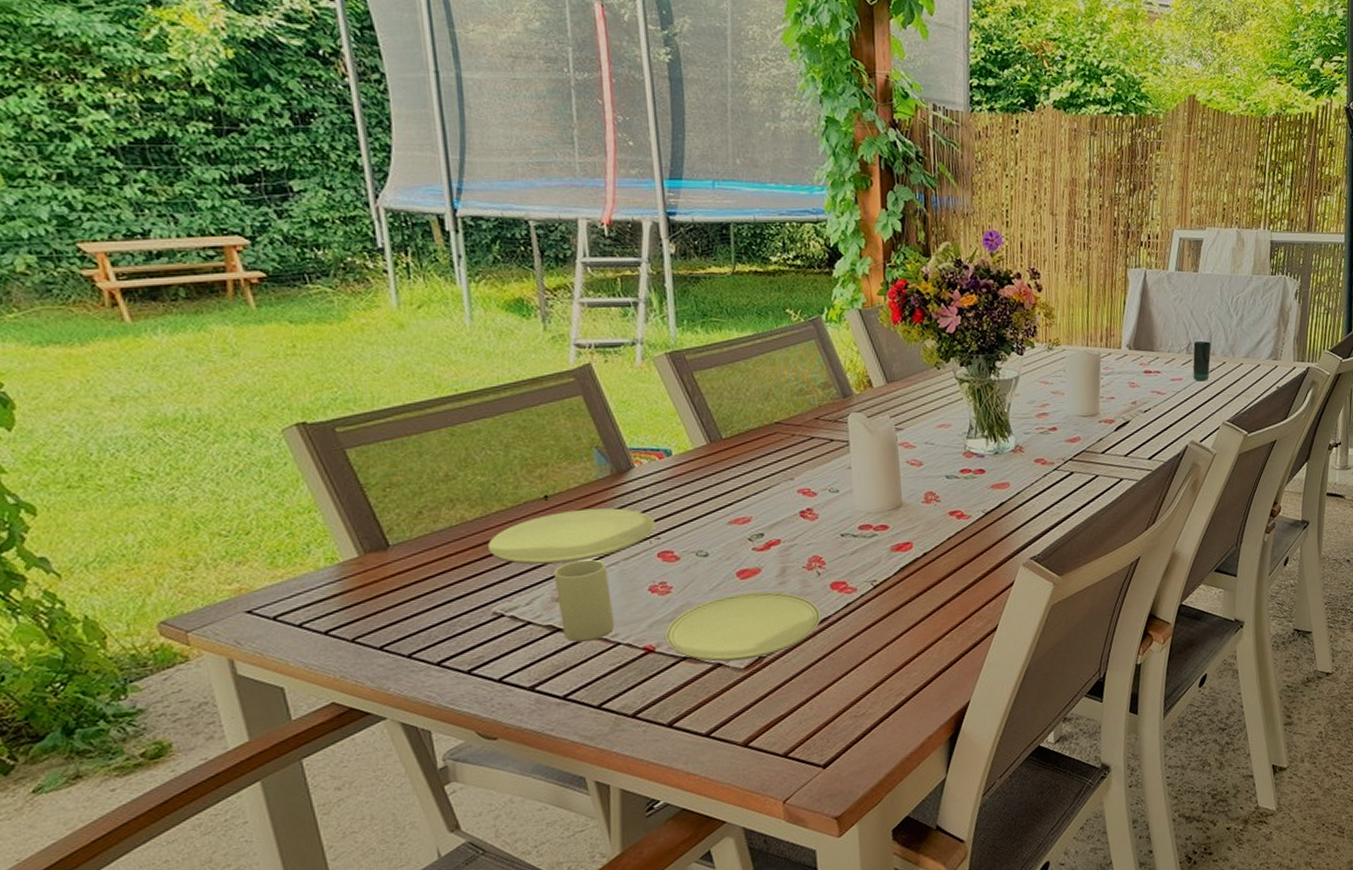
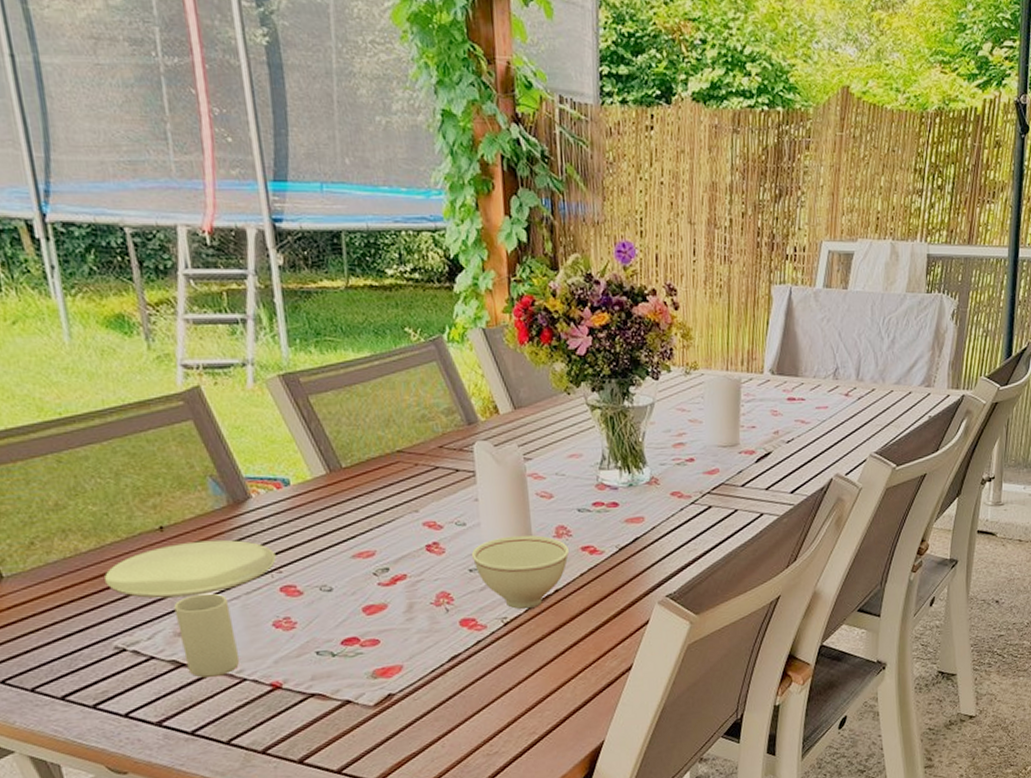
plate: present [665,591,822,662] -> none [291,627,451,699]
bowl: none [843,500,938,573] -> present [471,535,570,610]
cup: present [1192,341,1211,382] -> none [839,366,860,410]

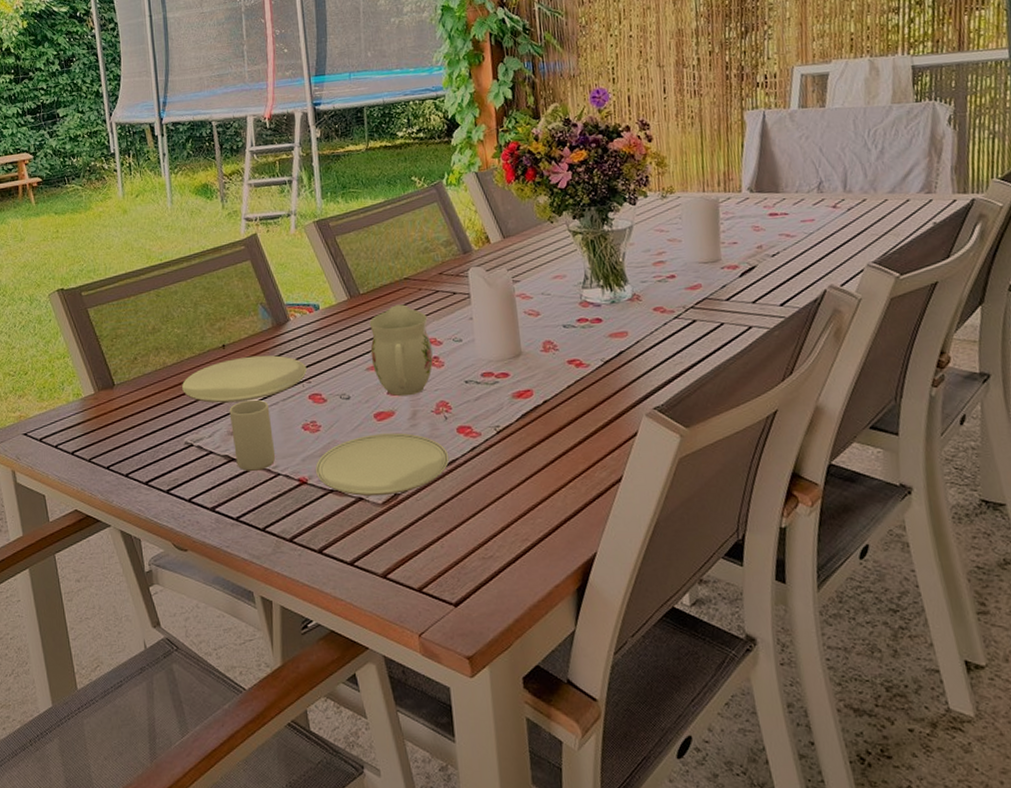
plate: none [291,627,451,699] -> present [316,432,450,497]
pitcher: none [354,482,432,588] -> present [369,304,433,397]
bowl: present [471,535,570,610] -> none [466,349,557,419]

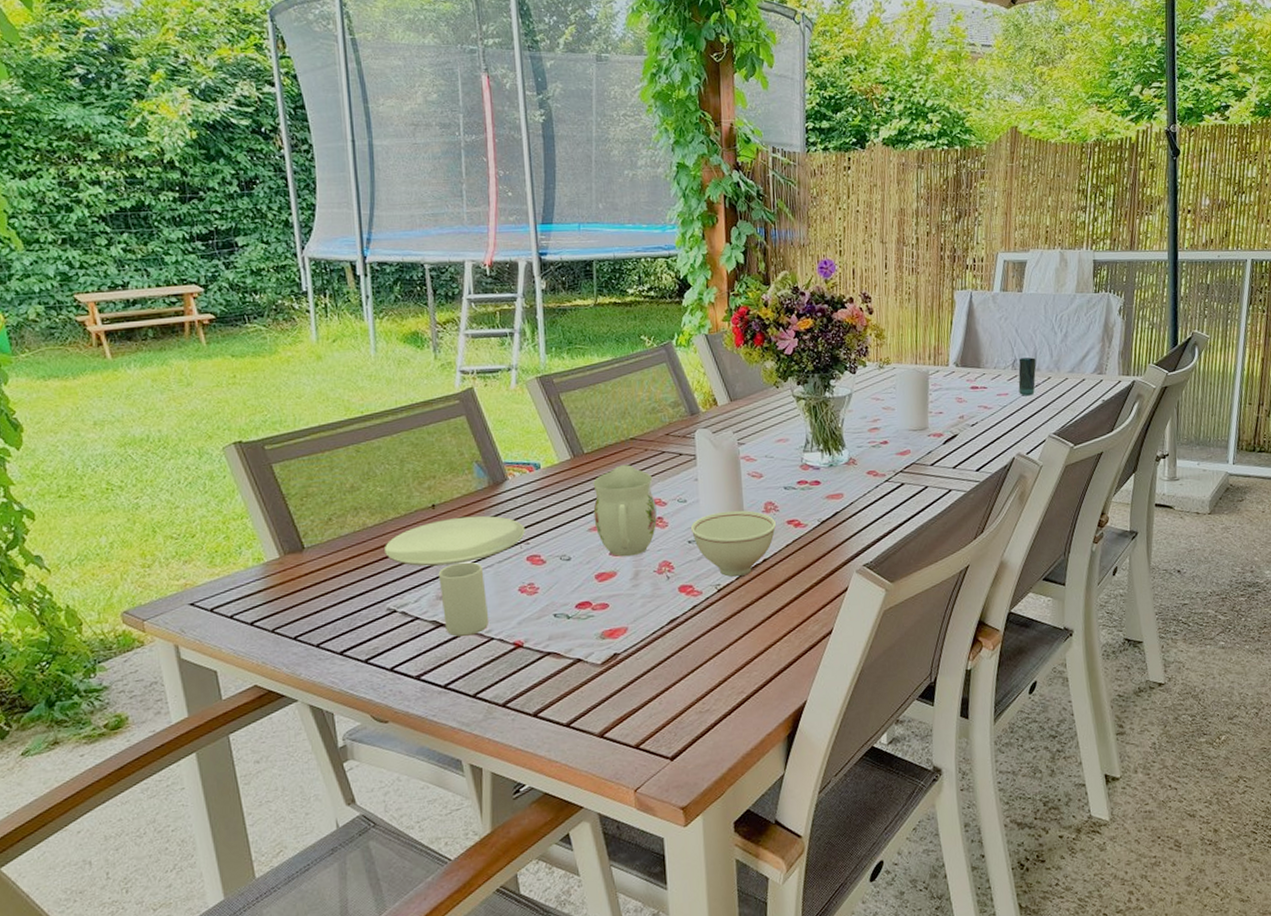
plate: present [316,432,450,497] -> none [532,593,670,658]
bowl: none [466,349,557,419] -> present [690,510,777,577]
cup: none [825,178,848,221] -> present [1018,357,1036,396]

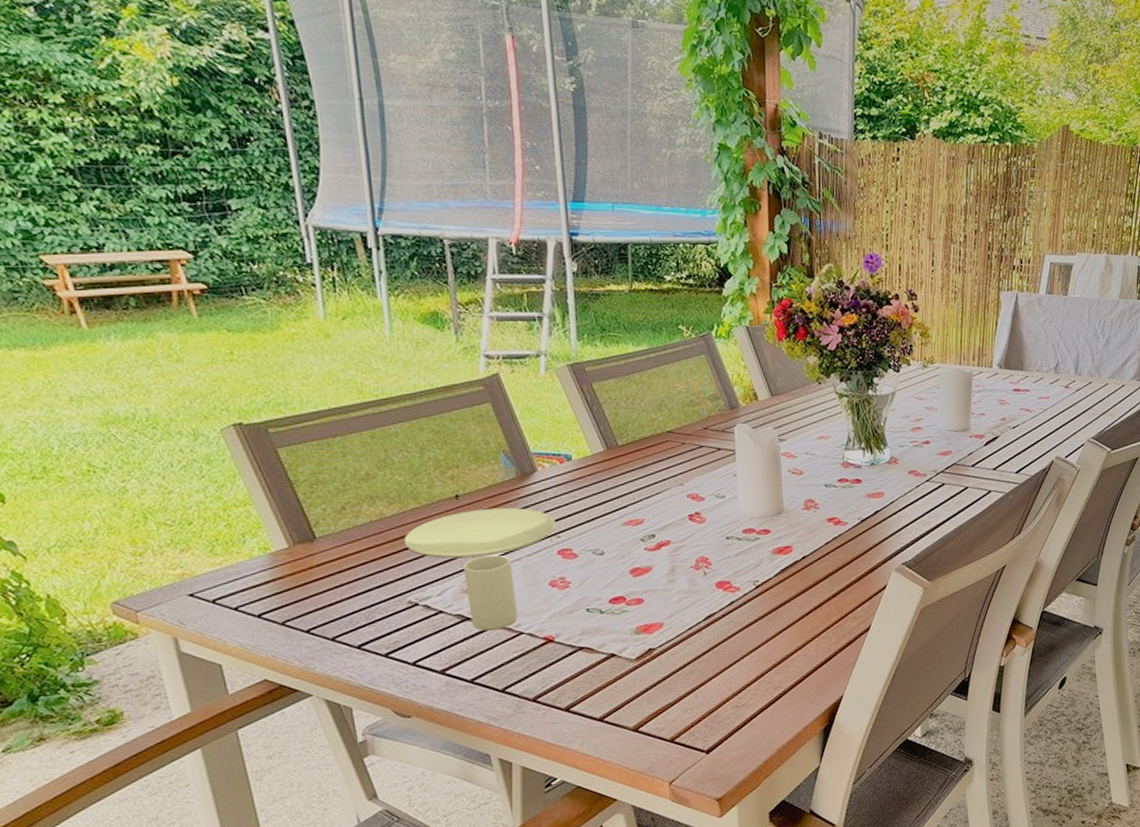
pitcher: present [593,465,657,557] -> none [627,458,694,552]
bowl: present [690,510,777,577] -> none [728,507,817,574]
cup: present [1018,357,1036,396] -> none [1060,362,1078,400]

